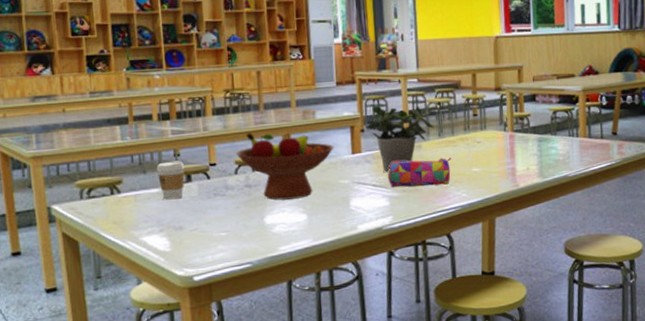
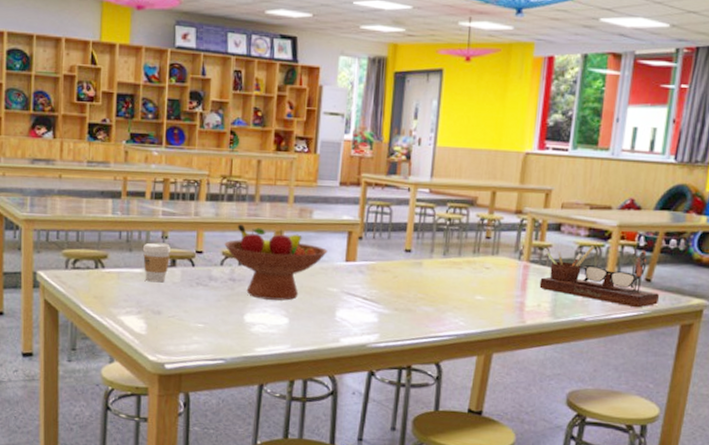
potted plant: present [366,105,434,173] -> none [365,212,440,287]
pencil case: present [388,157,452,187] -> none [381,275,454,311]
desk organizer: none [524,108,626,159] -> present [539,246,660,308]

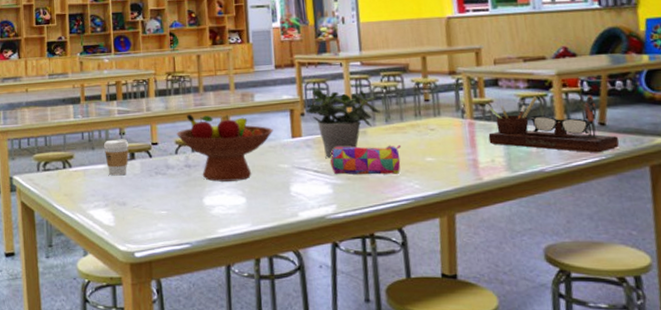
potted plant: none [365,212,440,287] -> present [306,89,381,159]
pencil case: none [381,275,454,311] -> present [330,144,402,175]

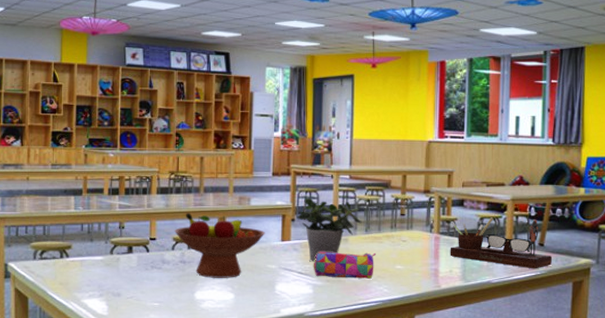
coffee cup: present [103,139,129,176] -> none [102,232,127,268]

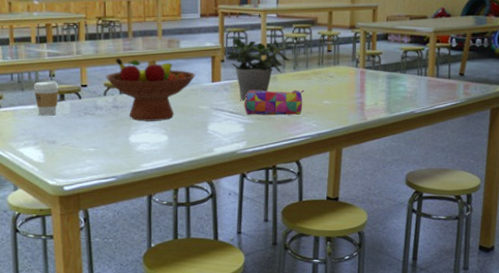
coffee cup: none [102,232,127,268] -> present [33,81,59,116]
desk organizer: present [450,217,553,269] -> none [375,50,472,98]

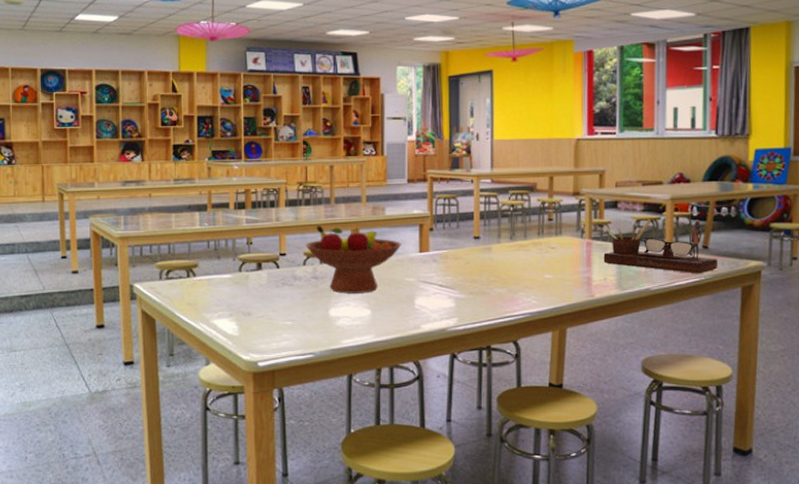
coffee cup: present [33,81,59,116] -> none [229,249,256,286]
potted plant: present [226,37,290,101] -> none [436,204,506,274]
pencil case: present [244,89,305,116] -> none [455,261,523,291]
desk organizer: none [375,50,472,98] -> present [603,219,719,274]

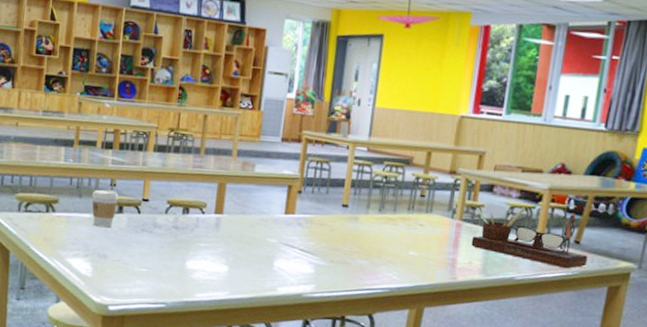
coffee cup: none [229,249,256,286] -> present [91,189,118,228]
fruit bowl: present [305,225,402,294] -> none [169,175,268,250]

